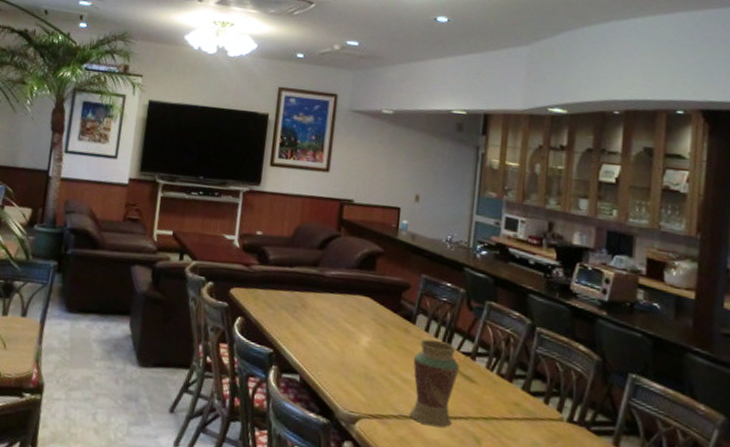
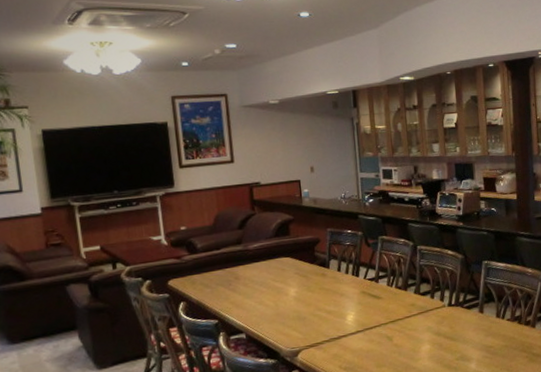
vase: present [409,339,460,428] -> none [333,275,370,340]

